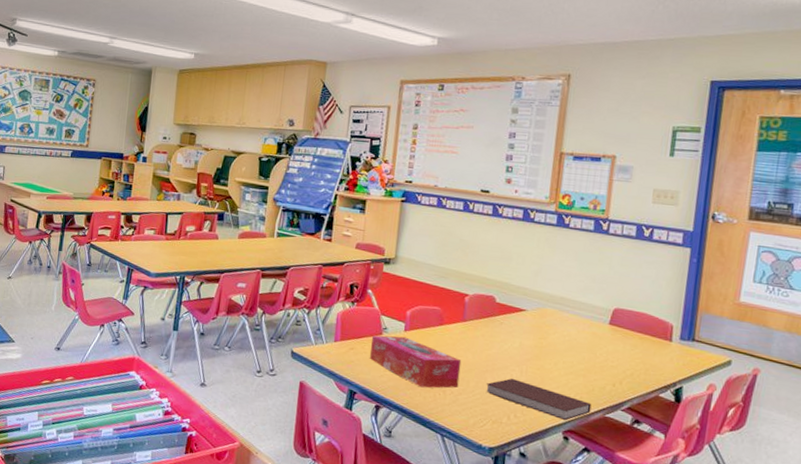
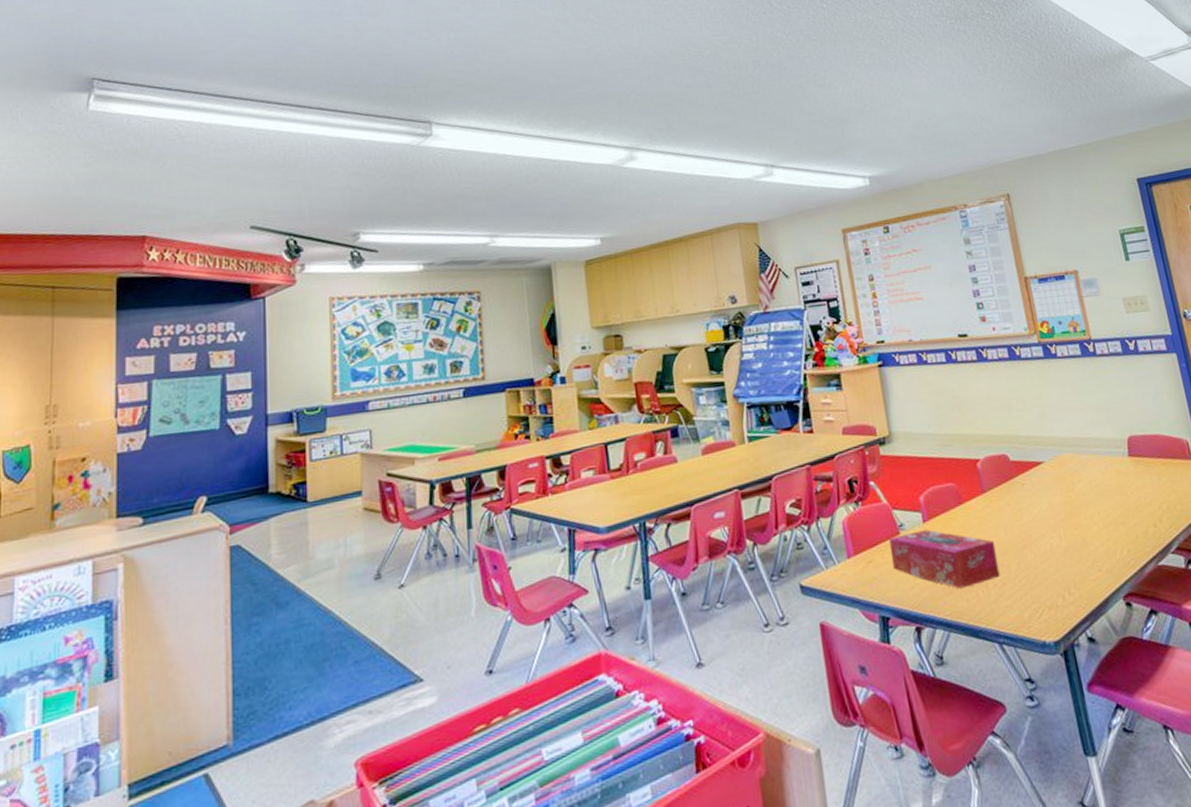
notebook: present [486,378,592,420] -> none [1029,547,1143,583]

